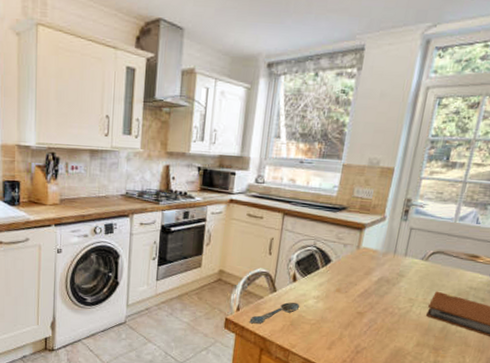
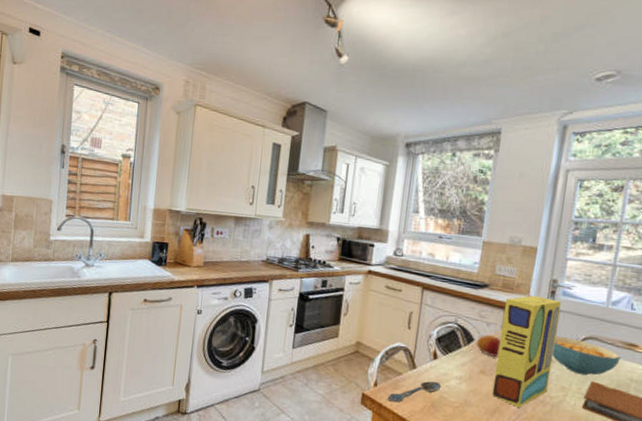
fruit: none [333,255,356,275] -> present [475,335,501,357]
cereal box: none [346,215,413,320] -> present [492,295,561,407]
cereal bowl: none [402,253,463,287] -> present [552,336,621,376]

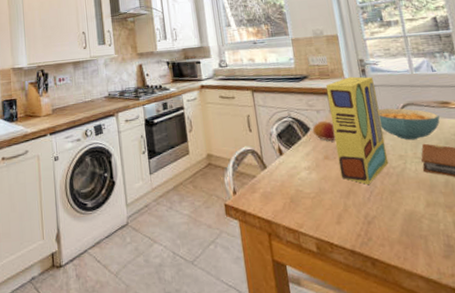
spoon: present [387,381,442,403] -> none [249,177,295,207]

